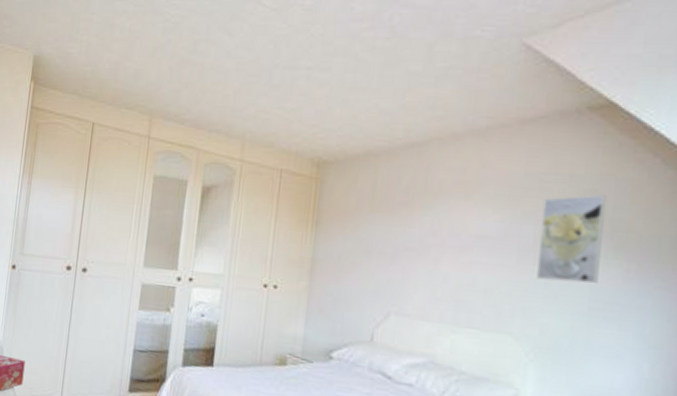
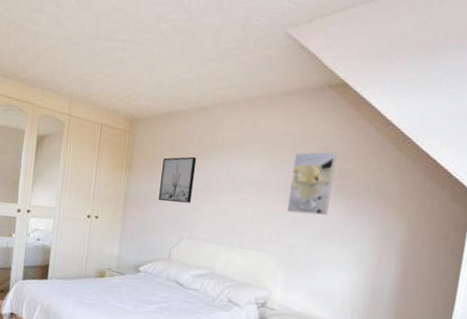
wall art: none [356,207,406,268] -> present [159,156,197,203]

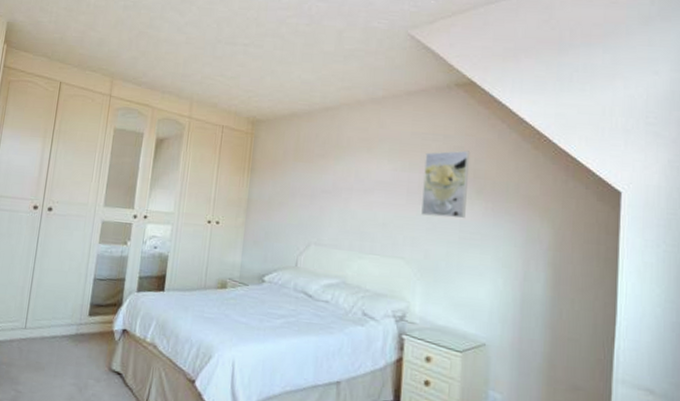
wall art: present [159,156,197,203] -> none [283,157,323,207]

